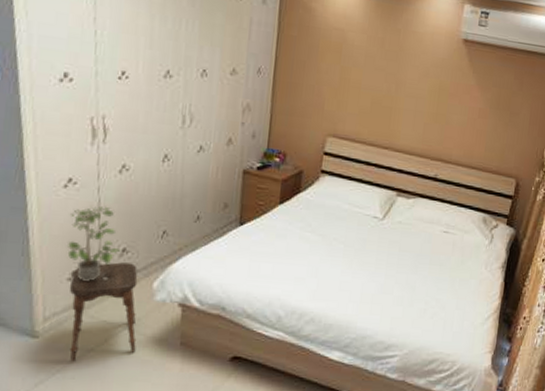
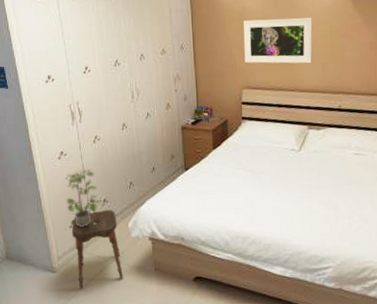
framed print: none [335,54,422,121] -> present [243,17,313,64]

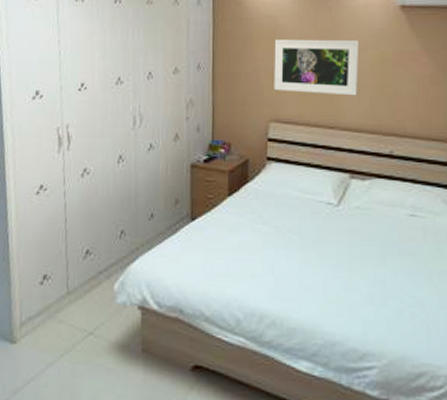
potted plant: present [65,169,104,227] -> none [39,209,87,284]
stool: present [71,210,123,289] -> none [41,264,101,369]

